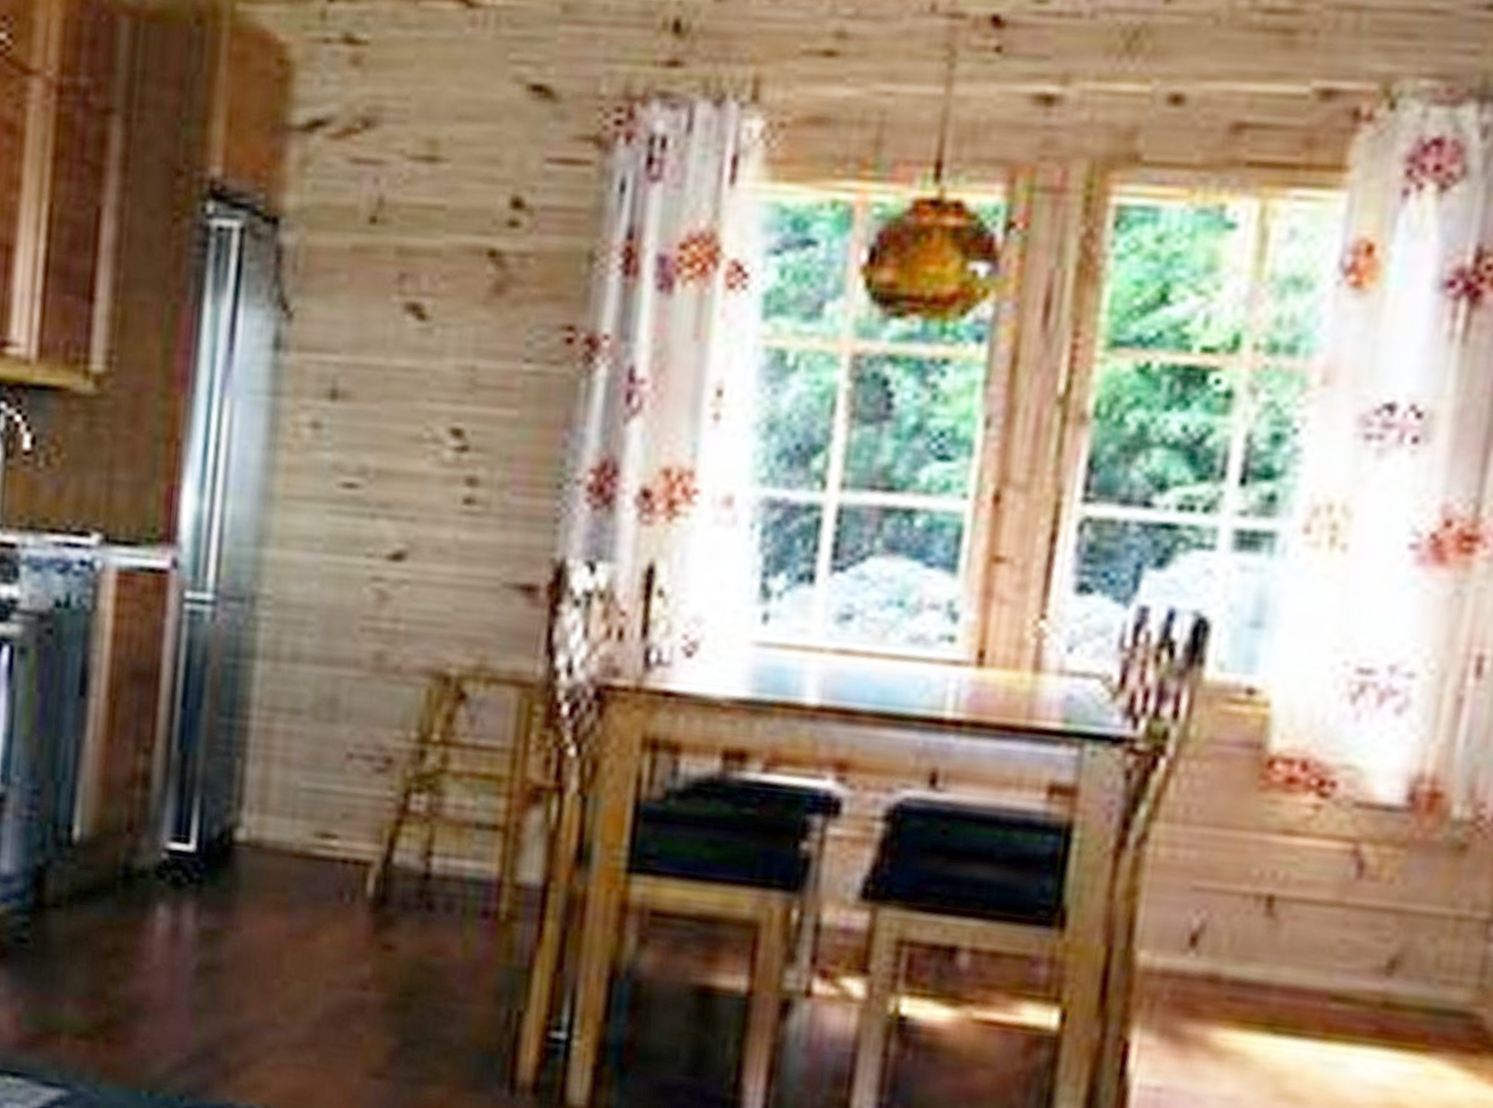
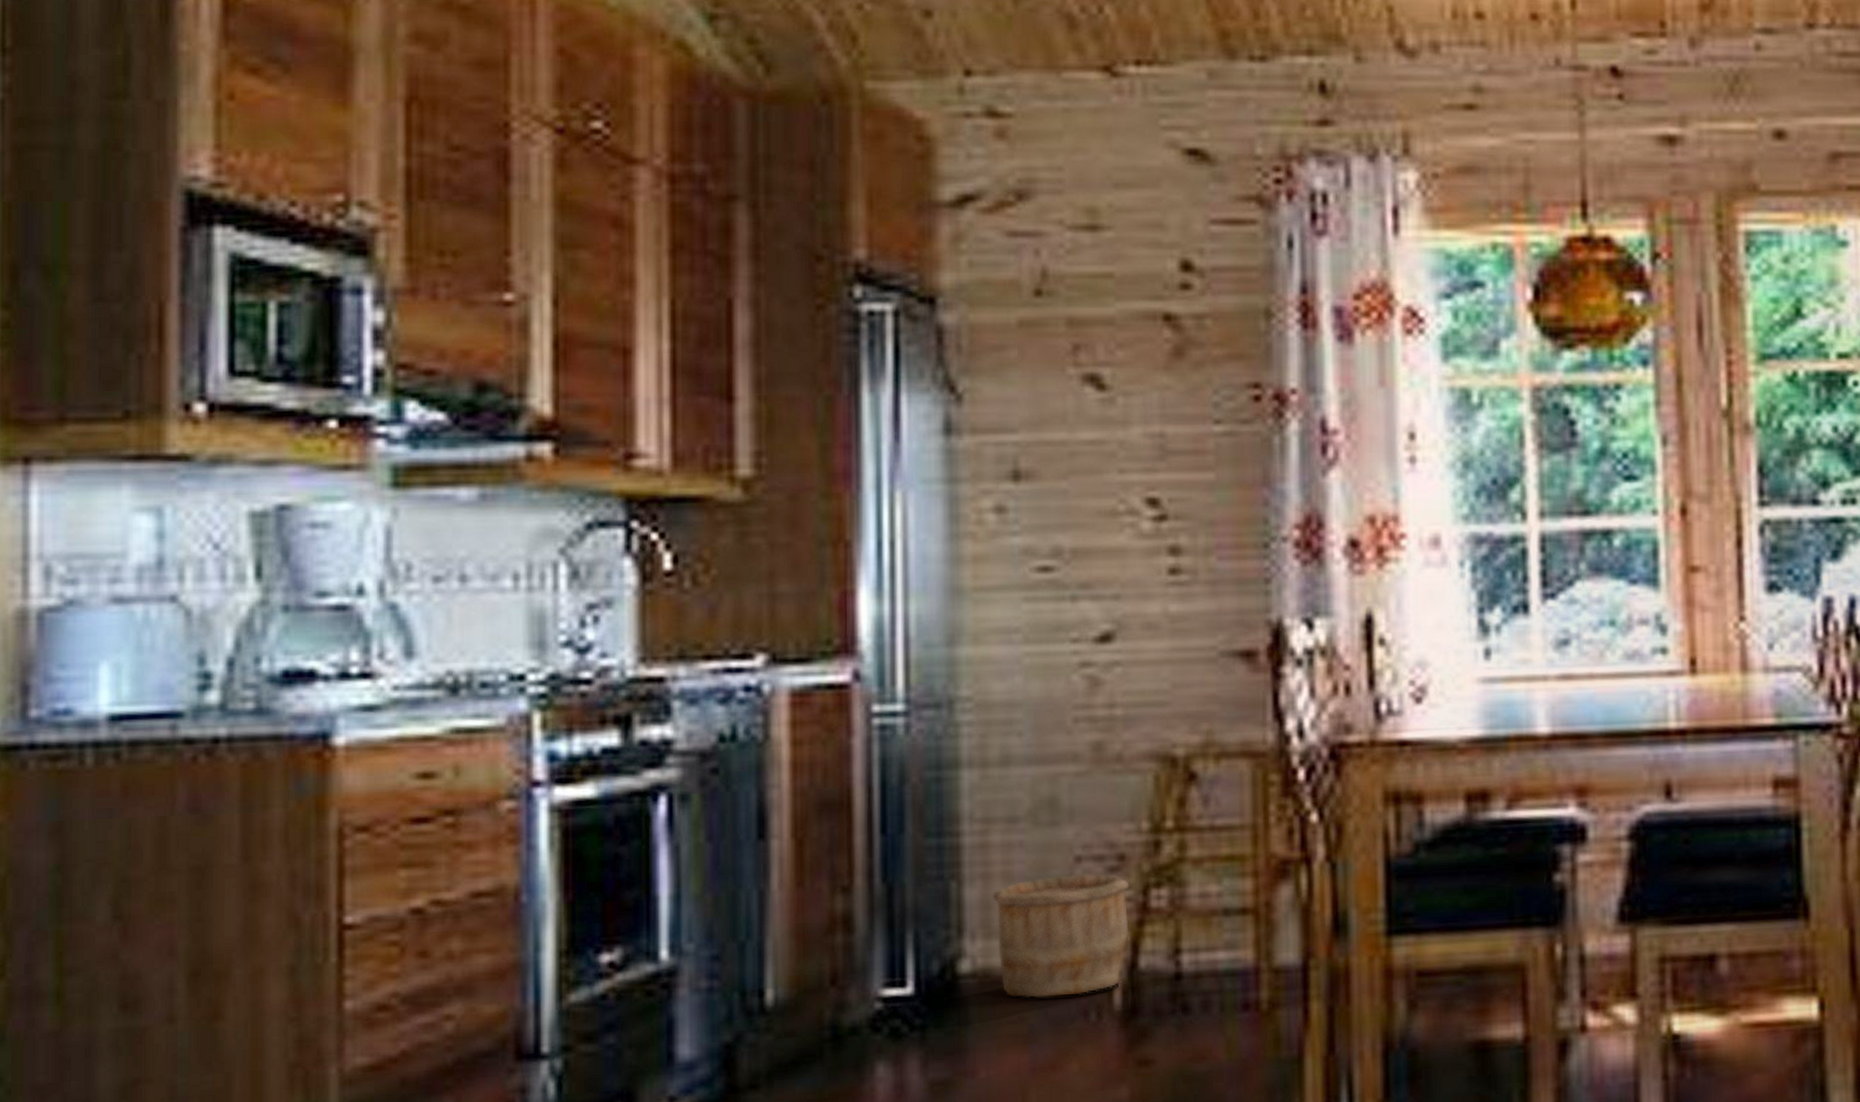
wooden bucket: none [270,767,393,877] -> present [992,873,1130,998]

